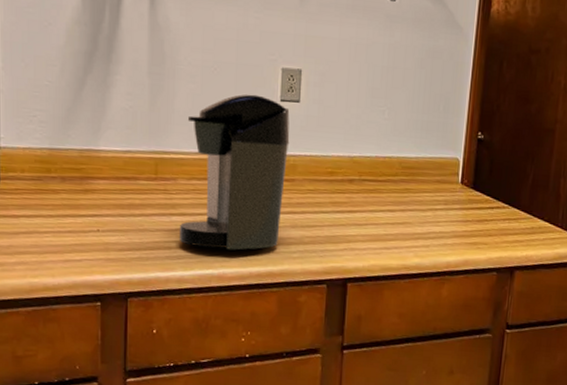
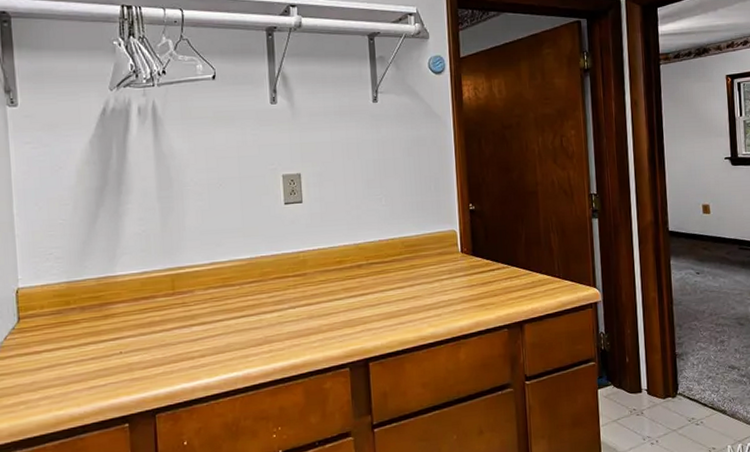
coffee maker: present [180,94,290,251] -> none [198,202,298,352]

